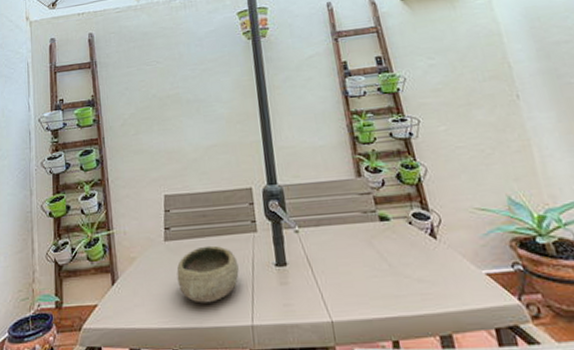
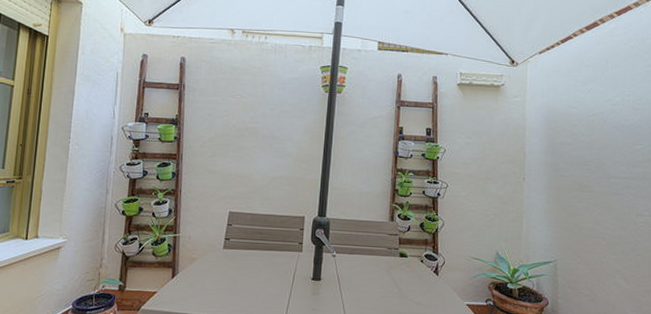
bowl: present [176,245,239,304] -> none [229,257,282,301]

